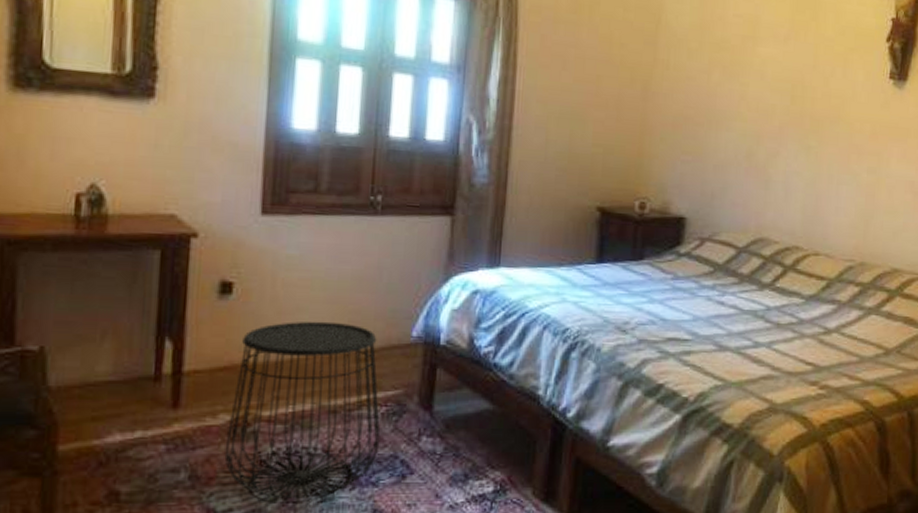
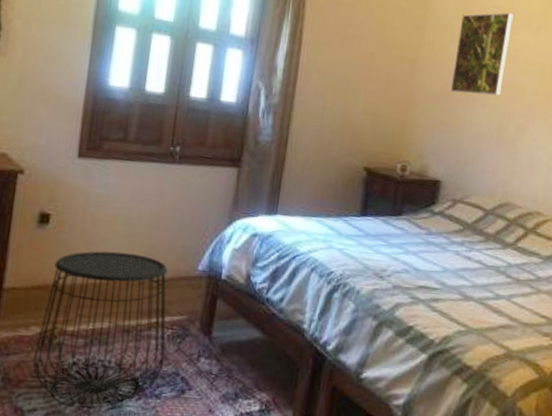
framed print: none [690,21,757,118] -> present [450,12,513,96]

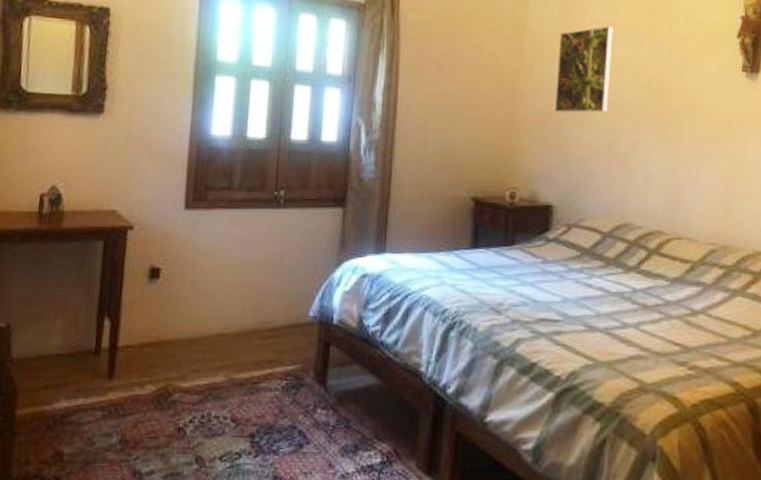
side table: present [33,251,168,405] -> none [149,302,281,464]

